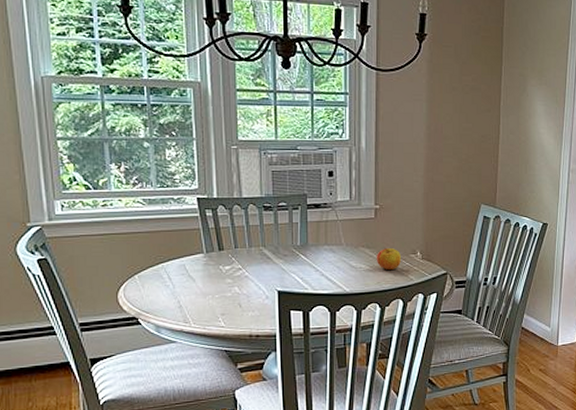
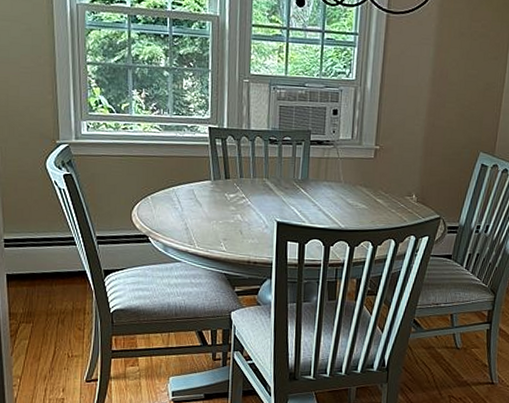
apple: present [376,248,401,271] -> none [372,189,397,211]

